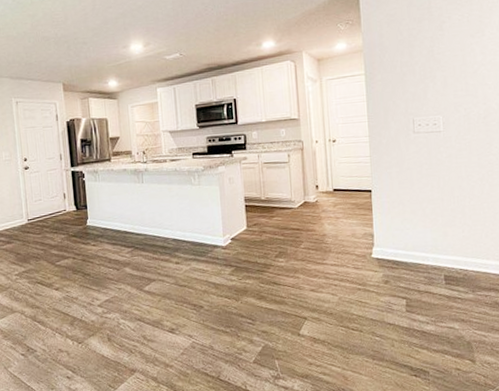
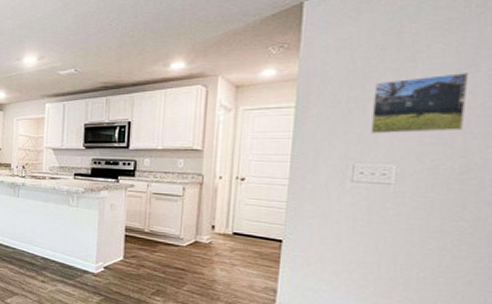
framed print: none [418,37,482,92] -> present [371,73,470,134]

